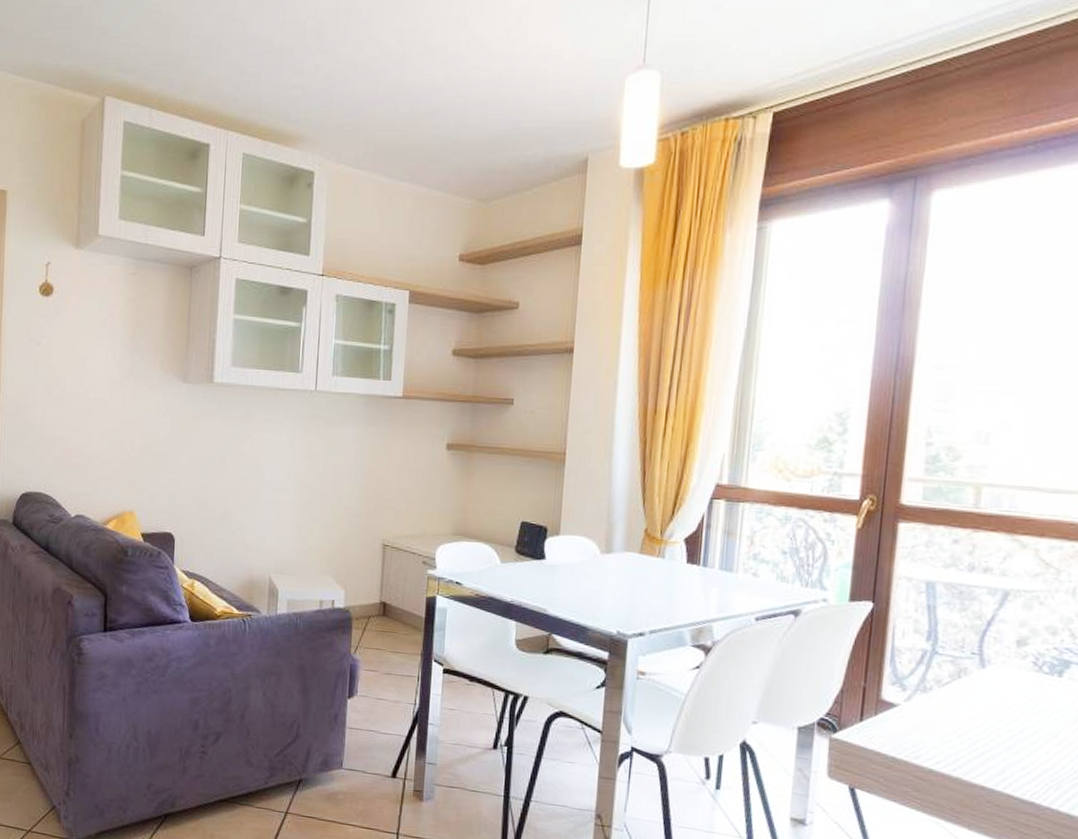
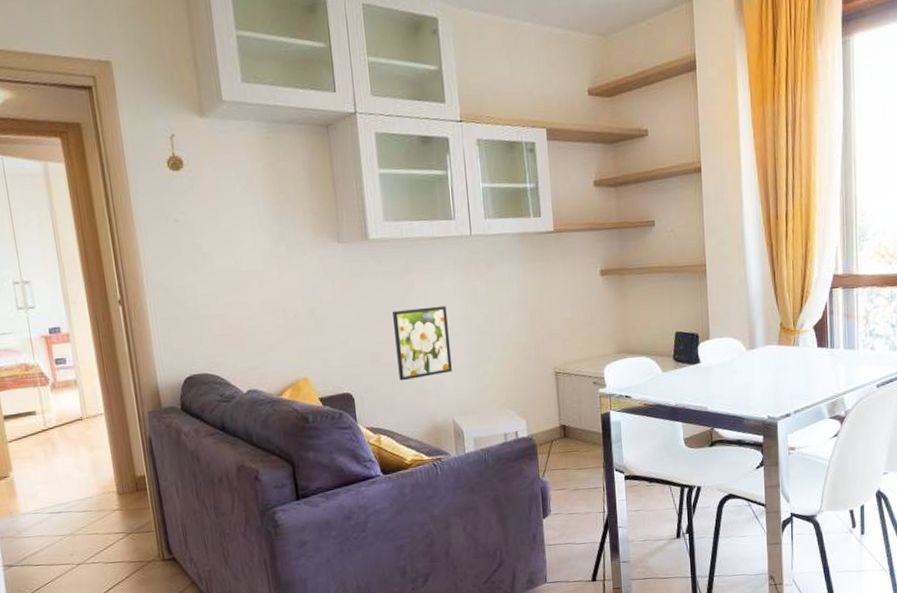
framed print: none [222,457,280,529] -> present [393,306,452,381]

